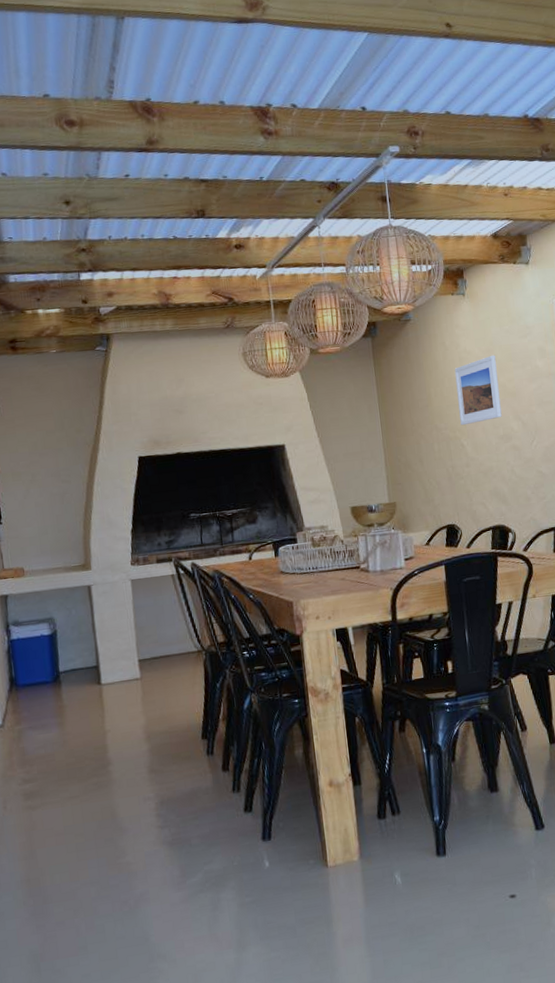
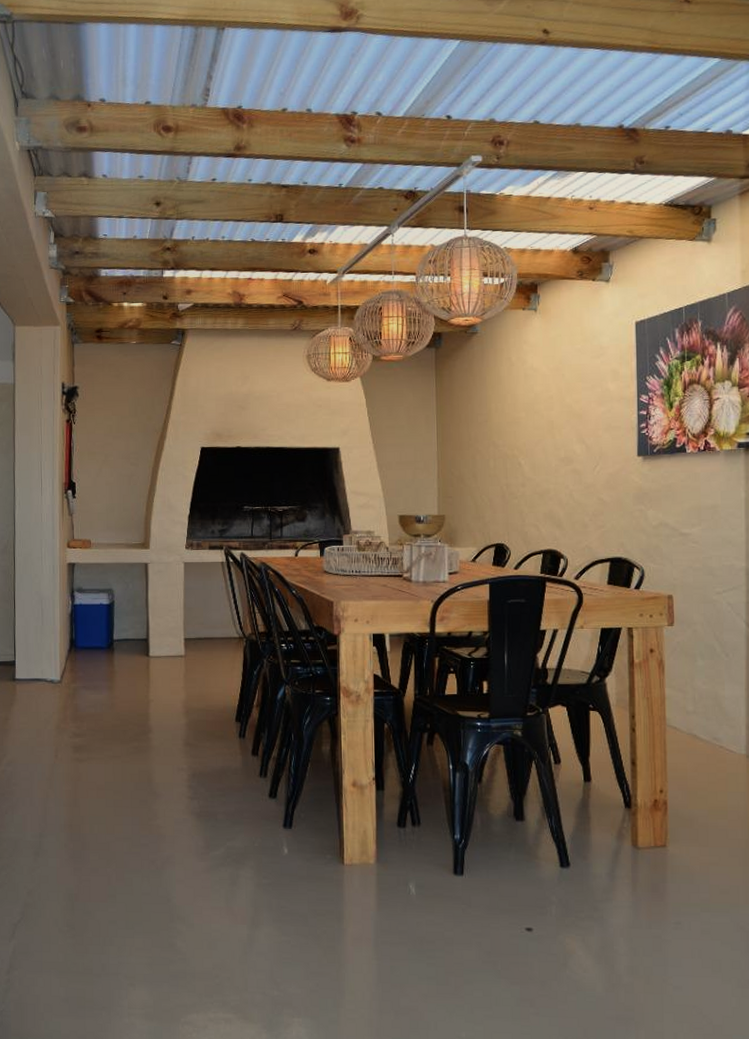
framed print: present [454,355,502,426] -> none [518,374,565,444]

